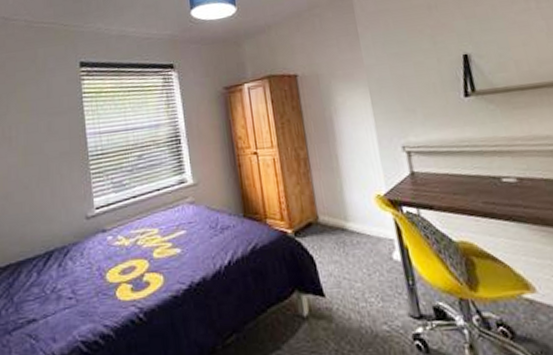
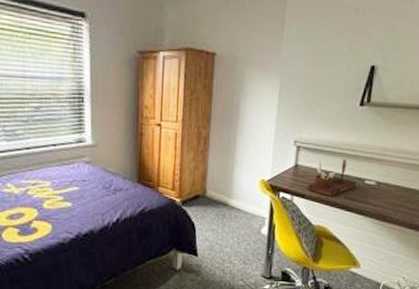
desk organizer: none [433,156,493,204] -> present [308,158,357,196]

